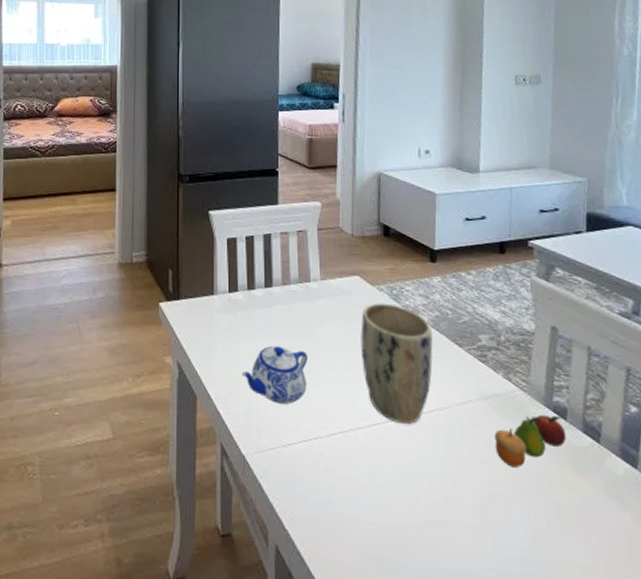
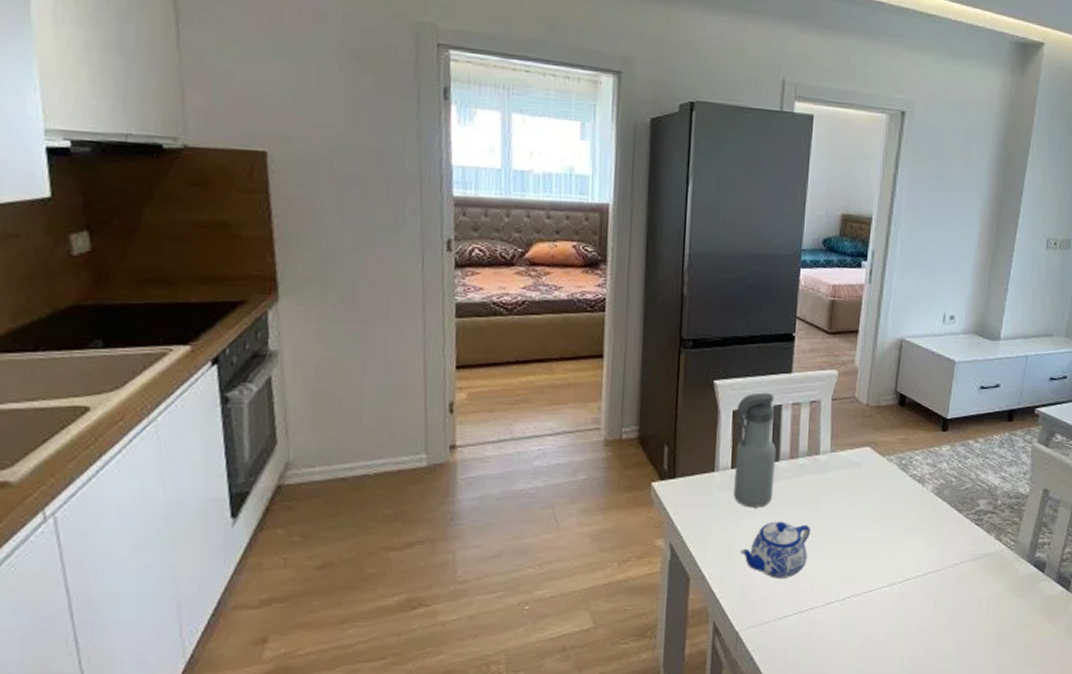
water bottle: none [230,222,269,332] -> present [734,392,776,508]
plant pot: present [360,303,434,424] -> none [864,473,935,587]
fruit: present [494,414,567,468] -> none [979,569,1042,618]

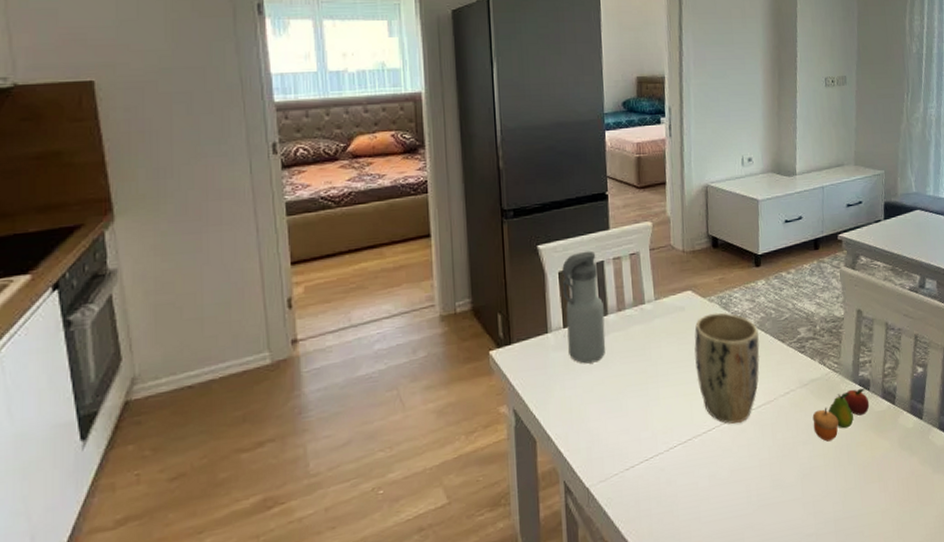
teapot: present [739,521,811,578] -> none [581,373,646,430]
plant pot: none [864,473,935,587] -> present [694,312,760,424]
fruit: none [979,569,1042,618] -> present [812,388,870,442]

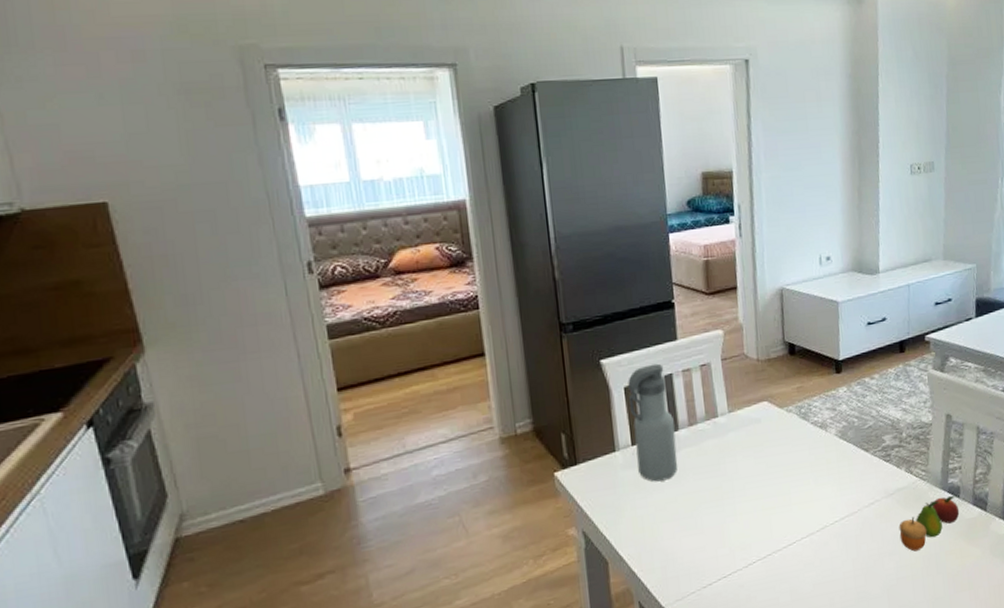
plant pot: present [694,312,760,424] -> none [772,422,843,538]

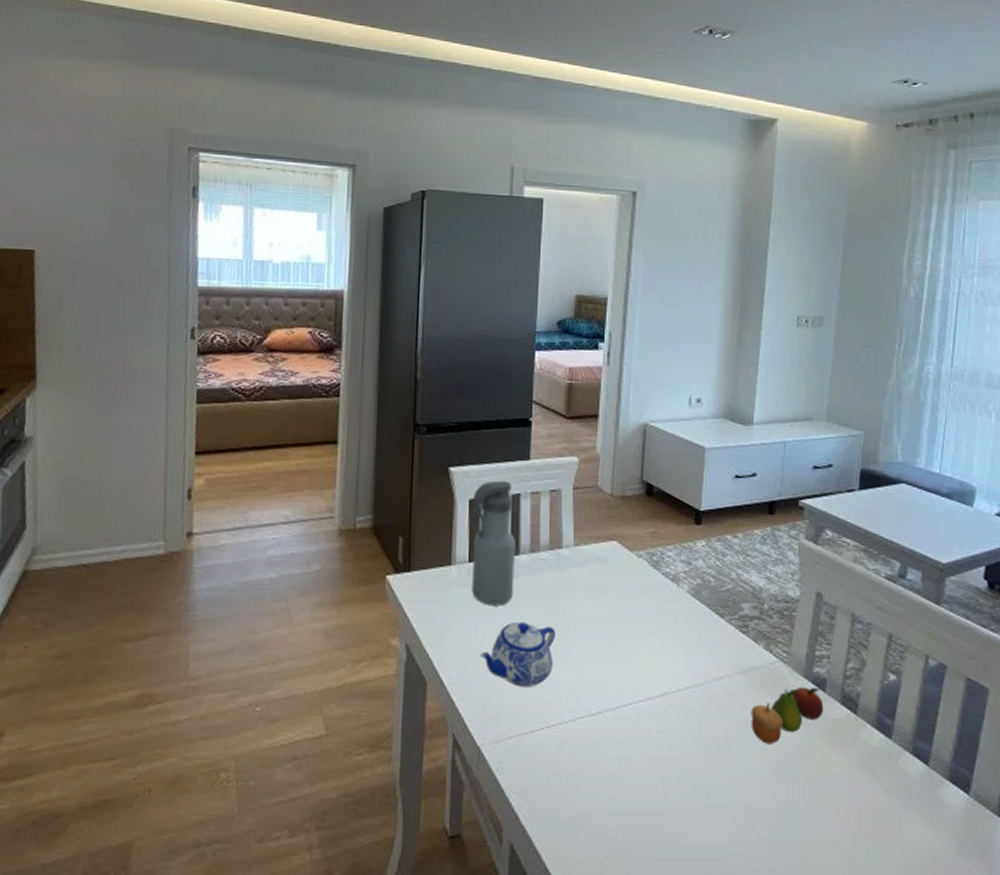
teapot: none [653,489,722,548] -> present [479,621,556,687]

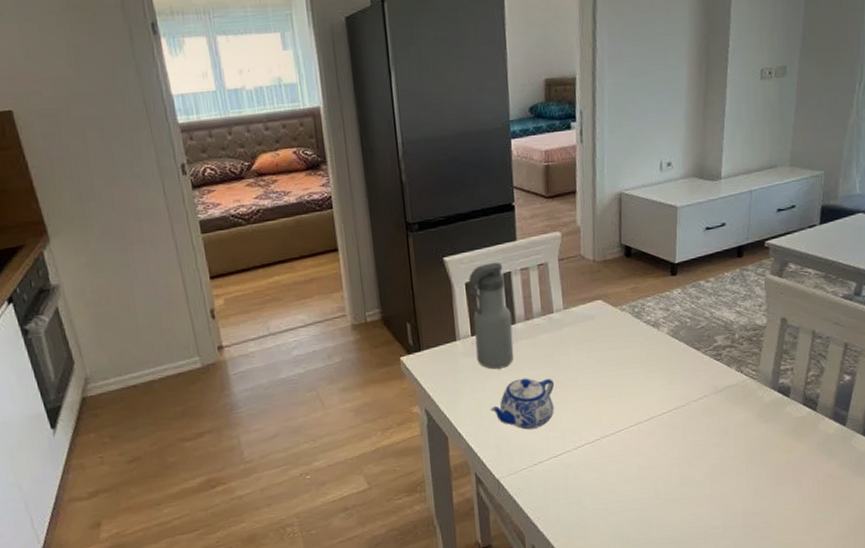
fruit: present [751,686,824,744] -> none [726,394,788,445]

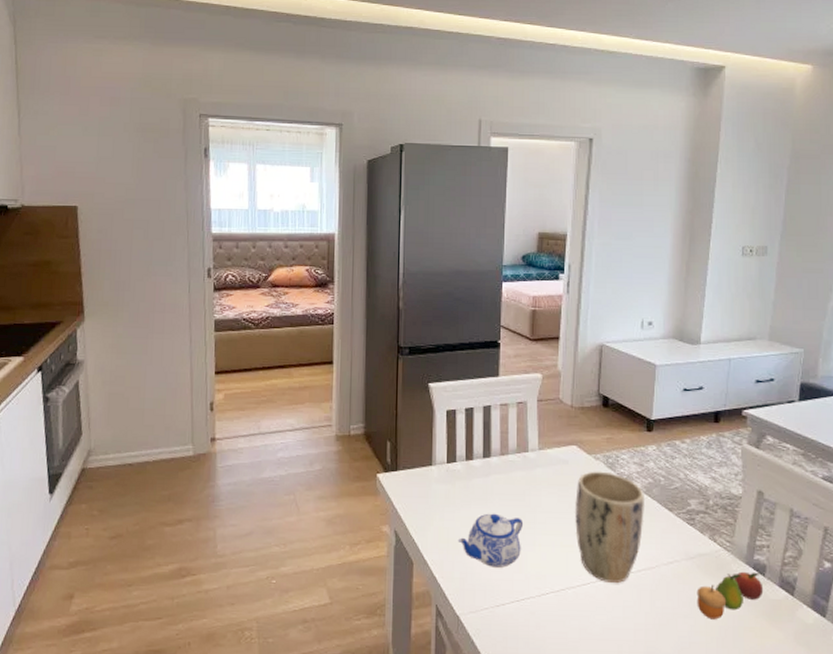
water bottle: present [469,262,514,370] -> none [449,394,487,500]
plant pot: none [604,321,673,426] -> present [575,471,644,583]
fruit: none [726,394,788,445] -> present [696,571,764,620]

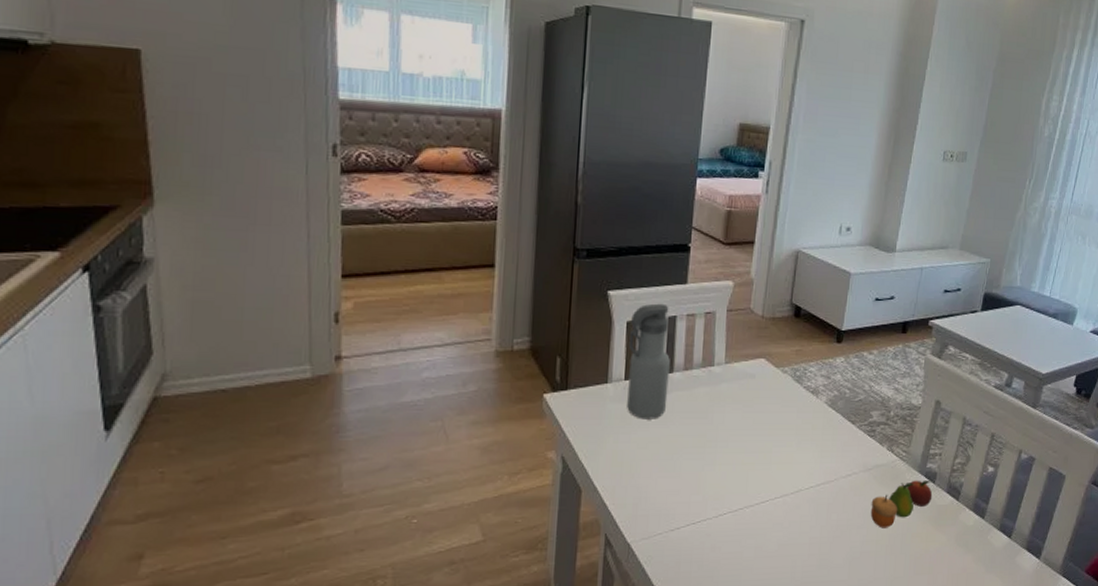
water bottle: none [449,394,487,500] -> present [627,303,670,420]
teapot: present [457,513,524,568] -> none [632,433,705,490]
plant pot: present [575,471,644,583] -> none [757,385,829,499]

